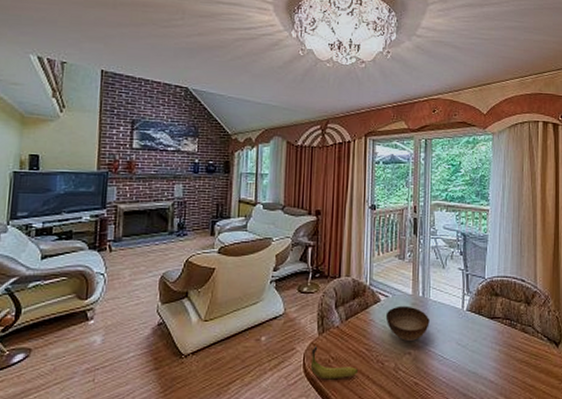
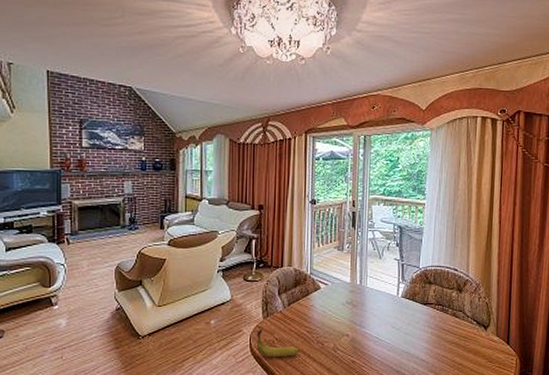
bowl: present [385,306,430,341] -> none [325,293,366,324]

